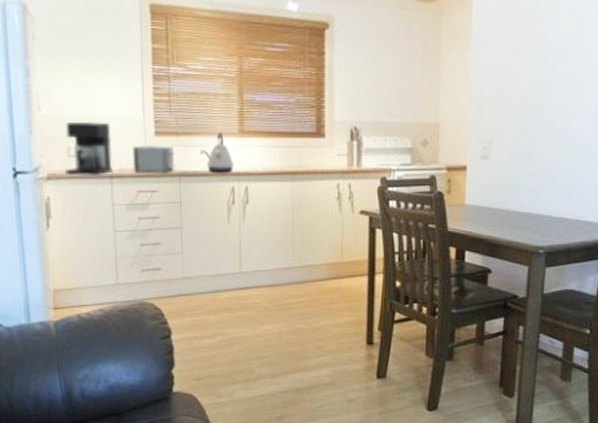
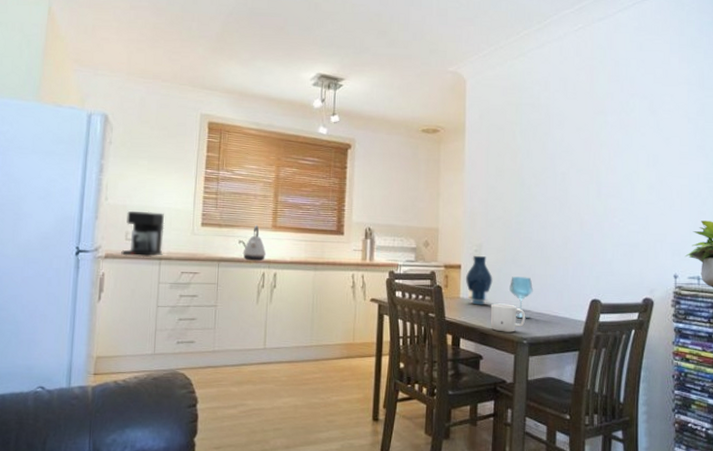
toaster: present [132,145,175,174] -> none [179,234,217,259]
vase: none [471,153,505,212] -> present [465,255,493,305]
mug: none [501,209,543,242] -> present [490,303,526,332]
wine glass: none [524,176,554,225] -> present [509,277,534,319]

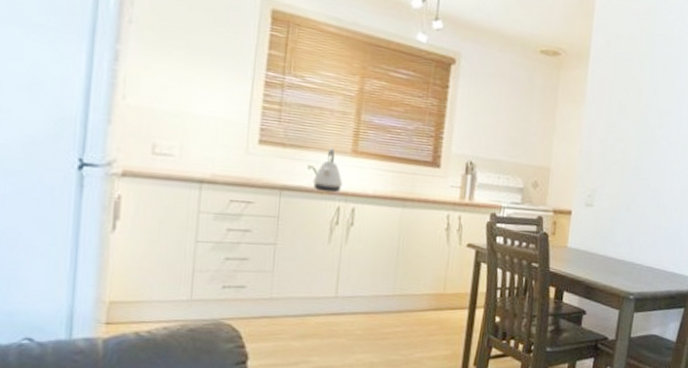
coffee maker: present [121,210,165,258] -> none [145,116,208,179]
vase: present [465,255,493,305] -> none [574,200,605,256]
mug: present [490,303,526,332] -> none [598,255,635,287]
wine glass: present [509,277,534,319] -> none [620,227,646,273]

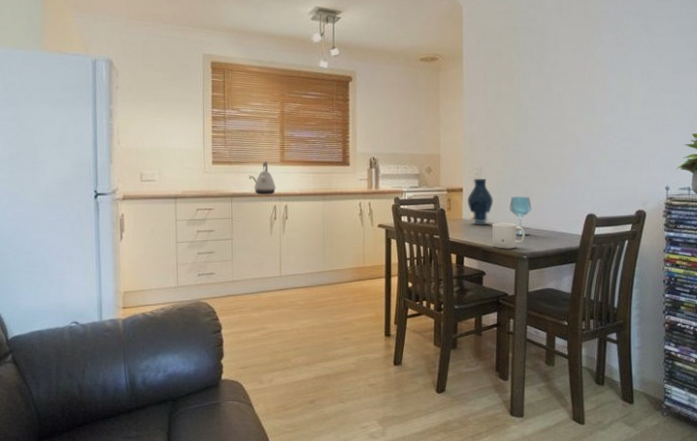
vase: none [574,200,605,256] -> present [467,178,493,225]
mug: none [598,255,635,287] -> present [491,222,525,249]
wine glass: none [620,227,646,273] -> present [509,196,533,236]

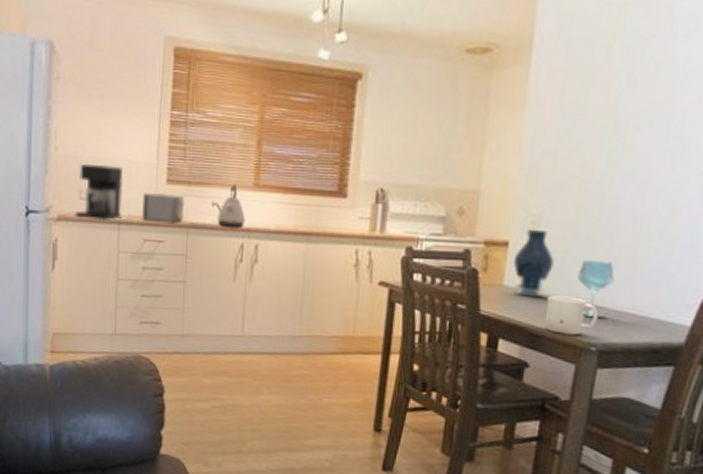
coffee maker: none [138,152,177,198] -> present [75,163,123,221]
toaster: none [193,172,228,195] -> present [141,193,185,225]

